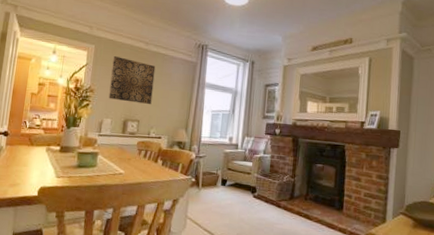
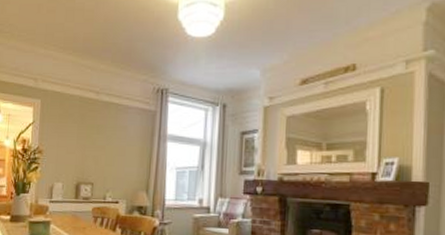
wall art: present [108,55,156,104] -> none [58,109,109,164]

